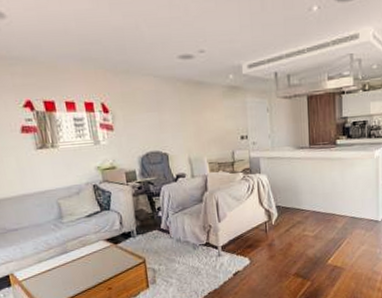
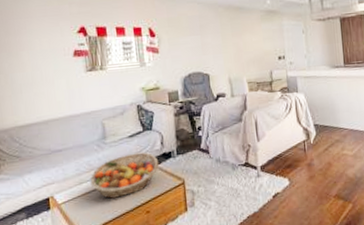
fruit basket: none [49,231,119,276] -> present [90,152,159,199]

